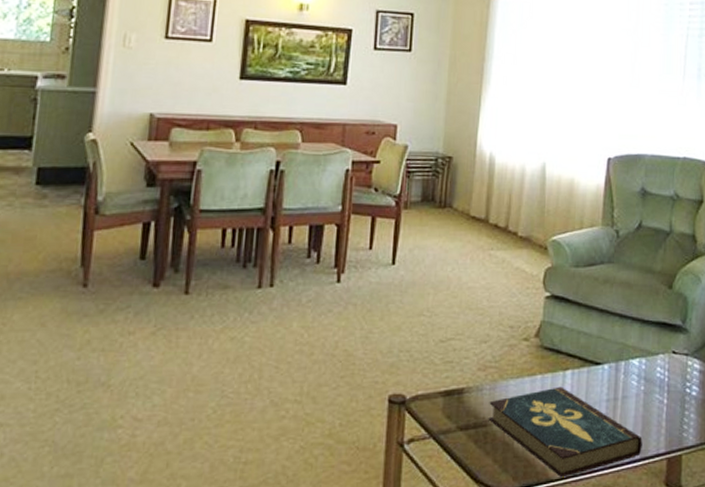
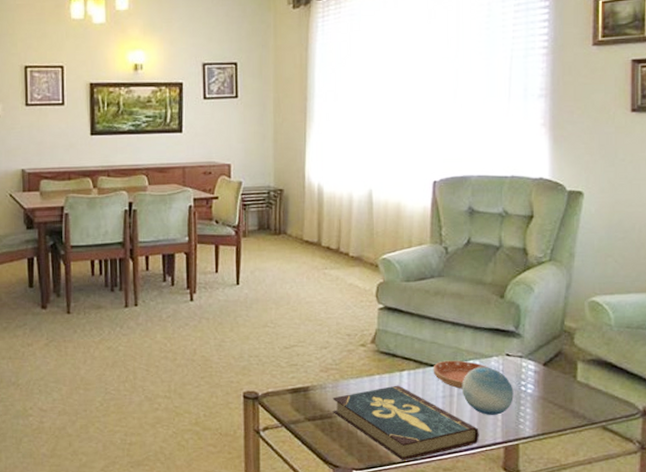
saucer: none [598,358,654,391] -> present [433,360,489,389]
decorative ball: none [626,366,679,421] -> present [461,367,514,415]

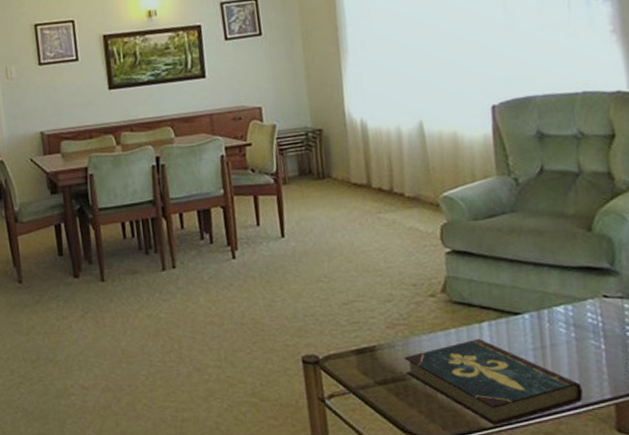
saucer: present [433,360,489,389] -> none [517,306,584,339]
decorative ball: present [461,367,514,415] -> none [554,311,619,368]

